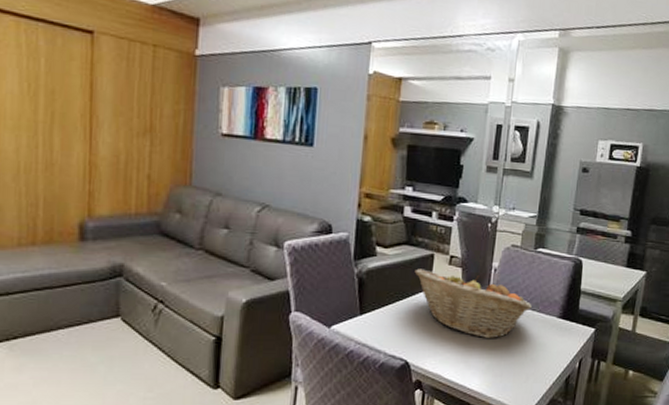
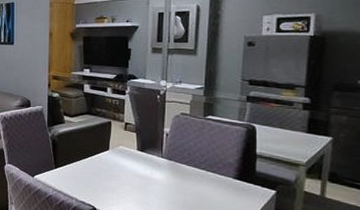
fruit basket: present [414,268,532,339] -> none [96,133,205,194]

